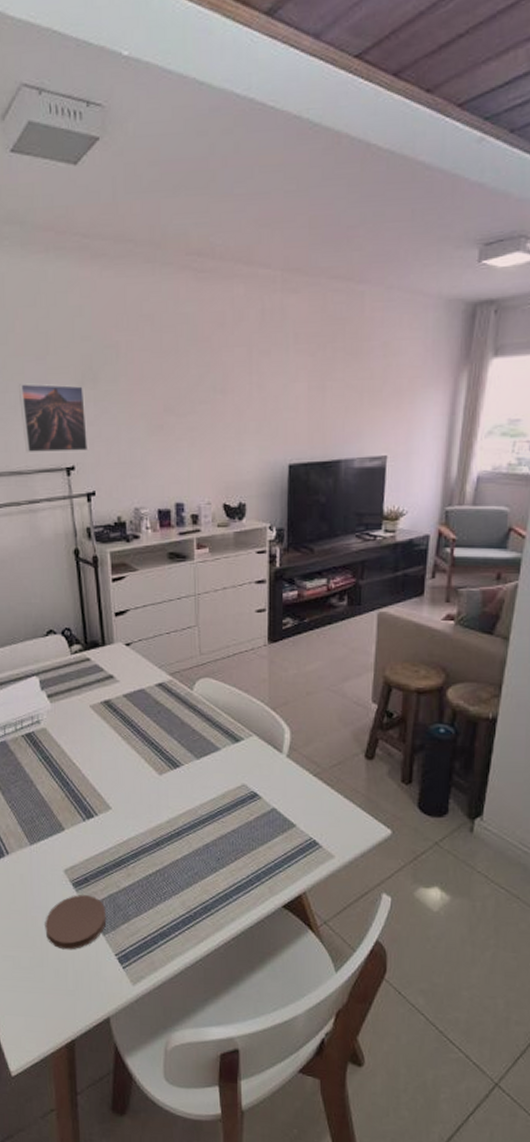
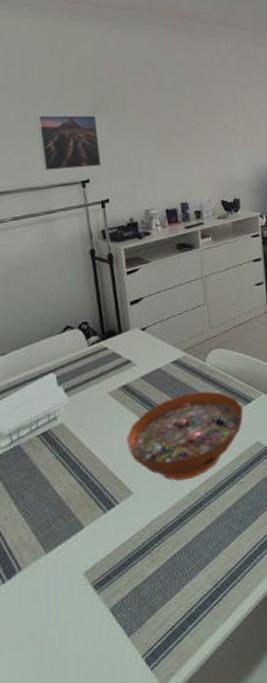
coaster: present [45,895,107,950] -> none [63,594,132,668]
decorative bowl: none [107,721,230,807] -> present [127,391,243,481]

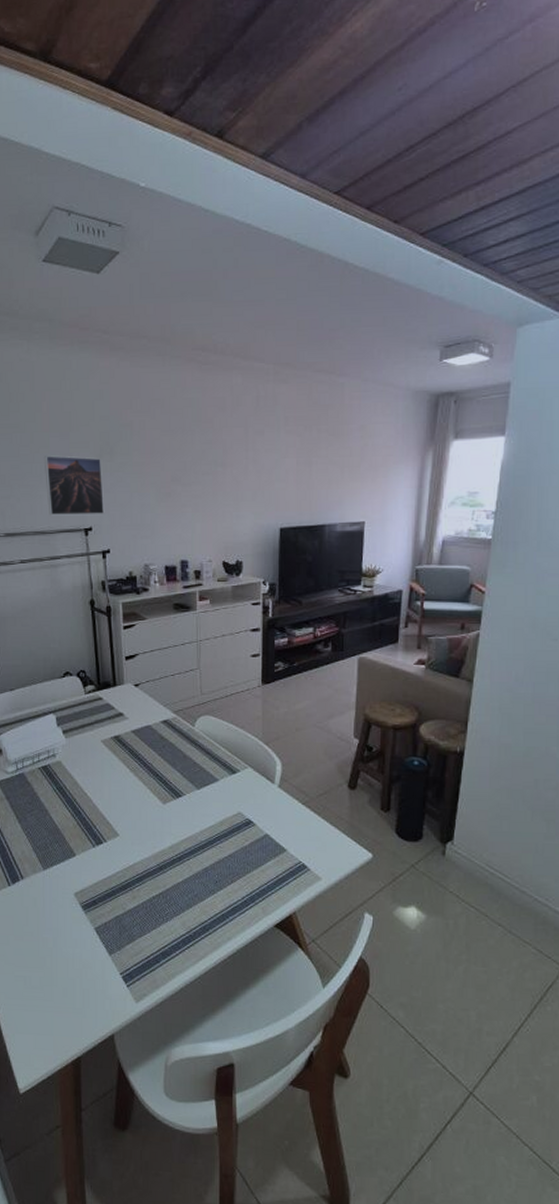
decorative bowl: present [127,391,243,481] -> none [116,754,228,833]

